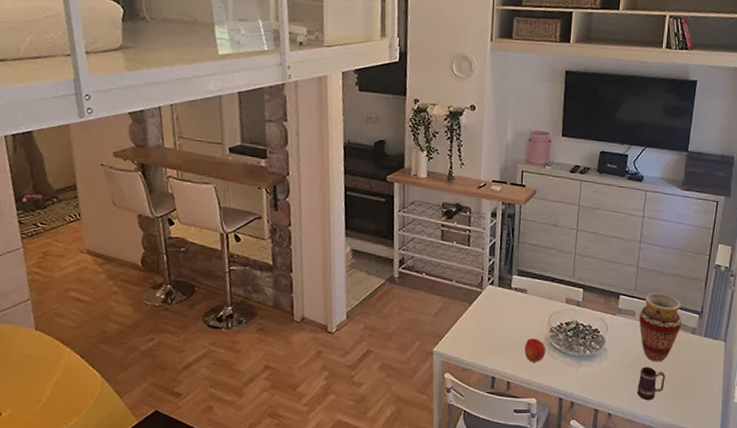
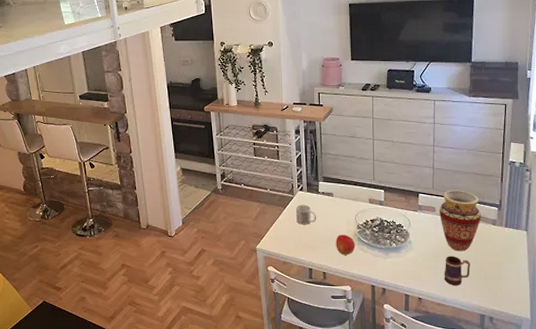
mug: none [483,301,507,325] -> present [295,205,317,225]

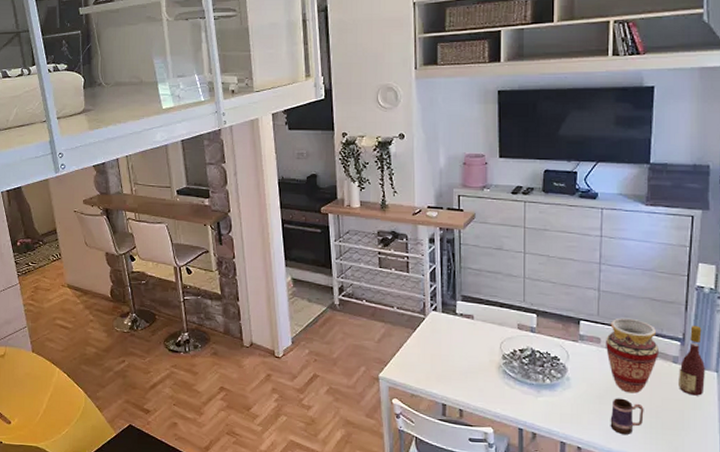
mug: present [295,205,317,225] -> none [427,327,453,352]
apple: present [336,235,355,255] -> none [476,365,500,390]
wine bottle: none [497,193,517,251] -> present [679,325,705,396]

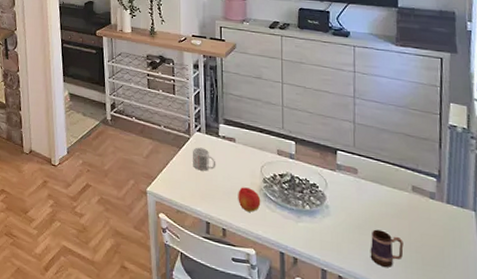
mug: none [427,327,453,352] -> present [192,147,216,171]
apple: none [476,365,500,390] -> present [238,187,261,212]
vase: present [606,318,658,394] -> none [363,150,415,227]
wine bottle: present [679,325,705,396] -> none [436,162,463,234]

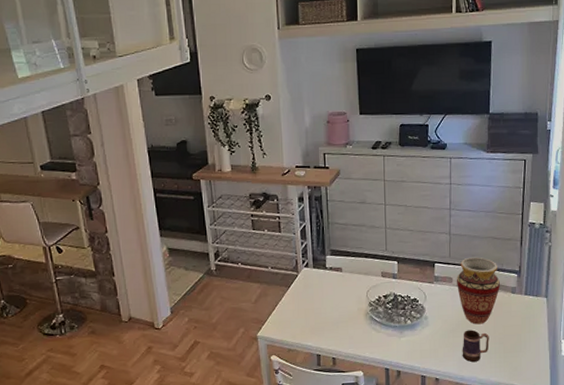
mug: present [192,147,216,171] -> none [300,282,325,306]
apple: present [238,187,261,212] -> none [346,314,367,337]
vase: none [363,150,415,227] -> present [457,257,500,325]

